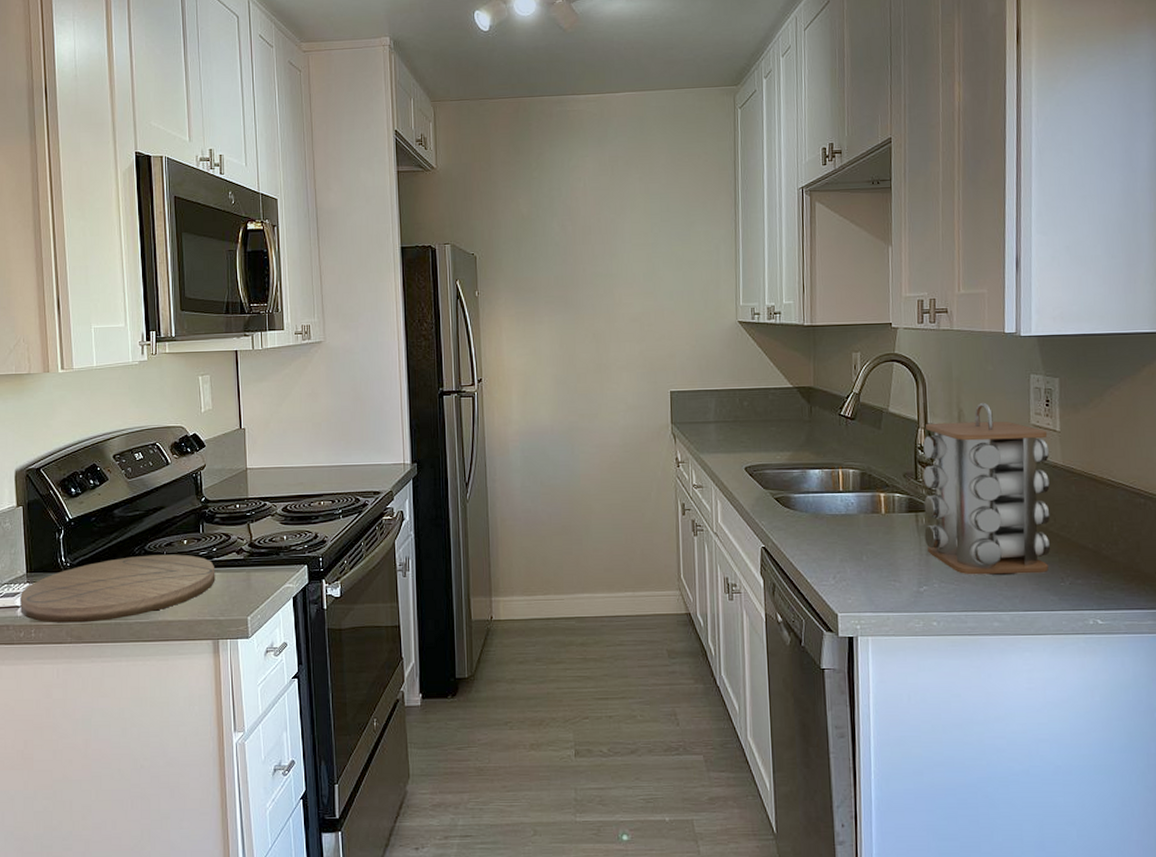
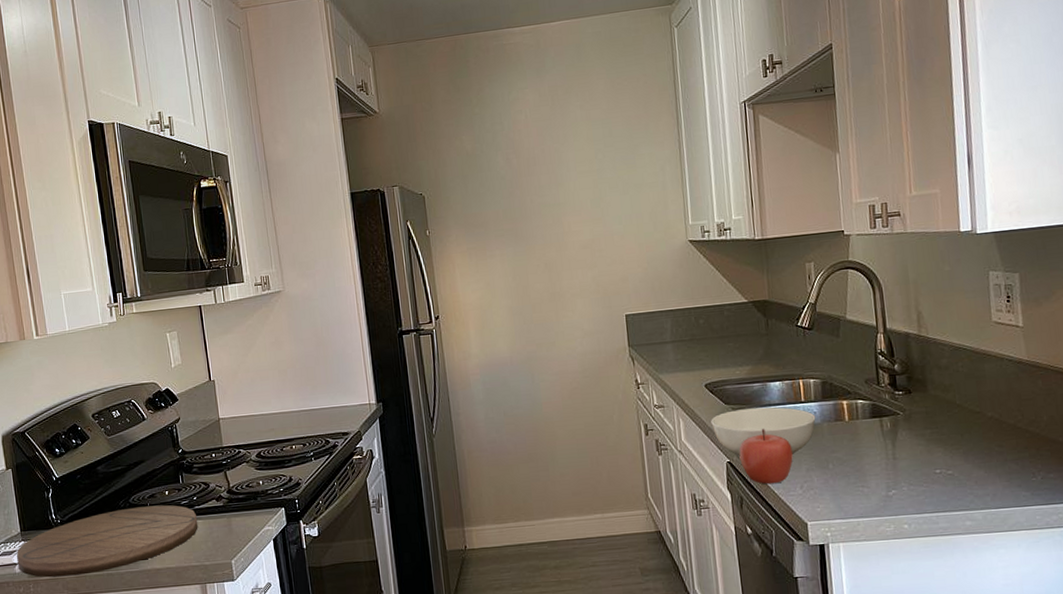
bowl: none [748,494,853,544] -> present [711,407,816,457]
fruit: none [774,516,828,573] -> present [739,429,793,485]
spice rack: present [923,402,1050,576] -> none [883,303,1020,476]

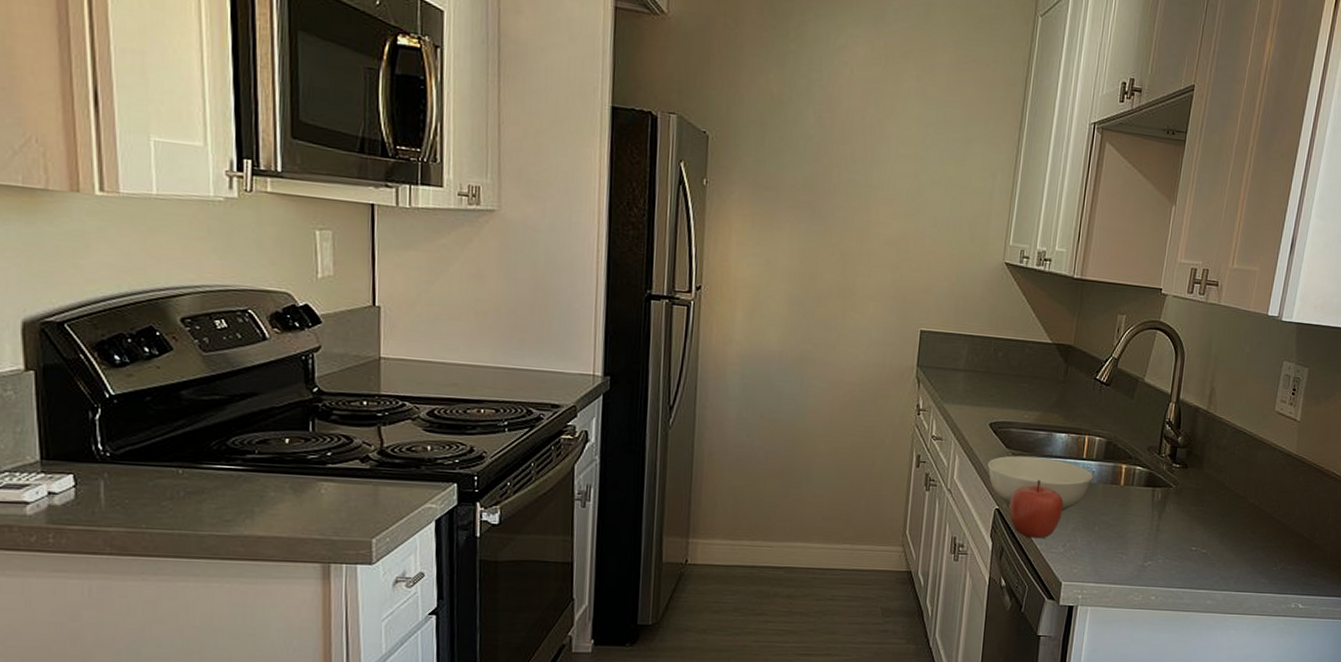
cutting board: present [17,505,198,578] -> none [31,452,329,531]

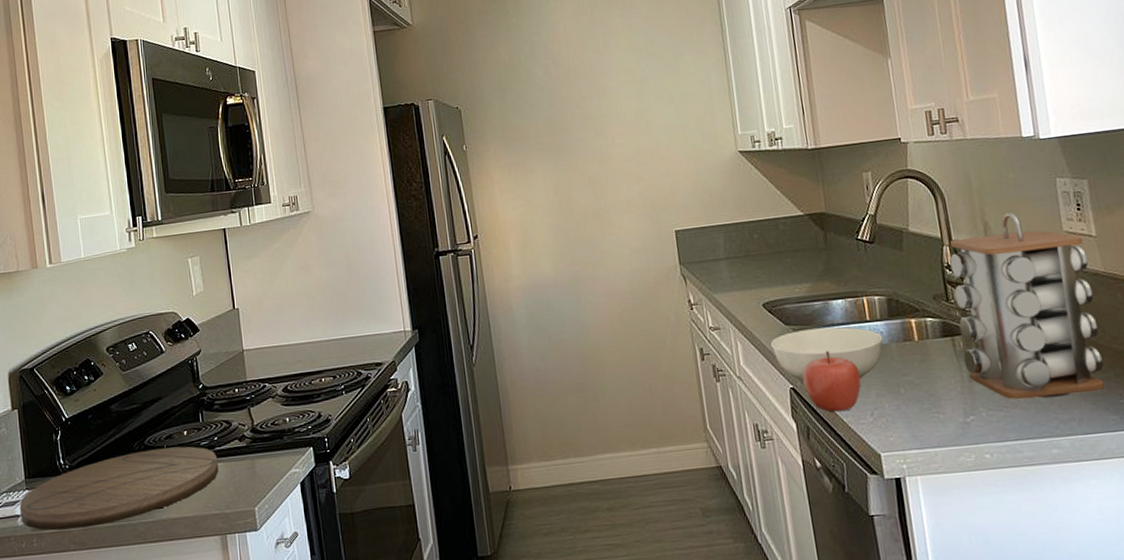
cutting board: none [31,452,329,531] -> present [20,446,219,531]
spice rack: none [1157,383,1289,557] -> present [950,212,1105,400]

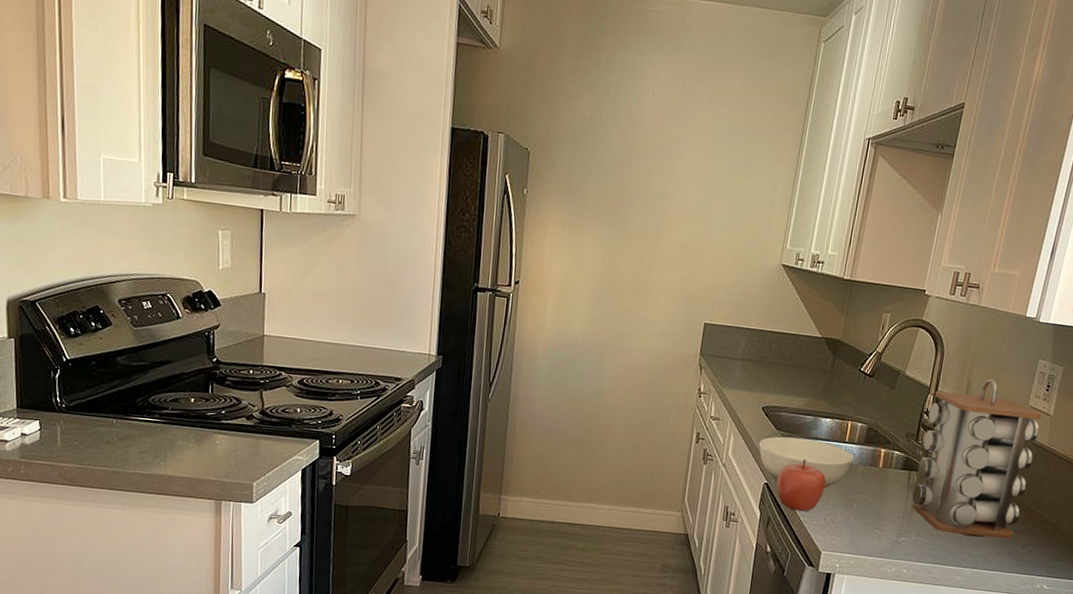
cutting board: present [20,446,219,531] -> none [9,406,223,468]

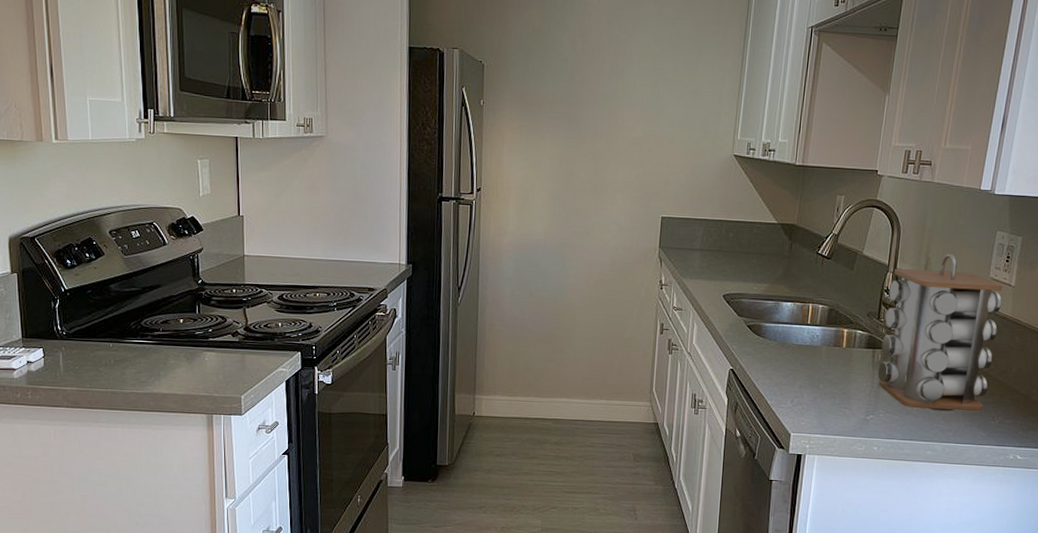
bowl: present [759,436,854,488] -> none [722,322,817,371]
fruit: present [776,459,826,512] -> none [742,344,791,395]

